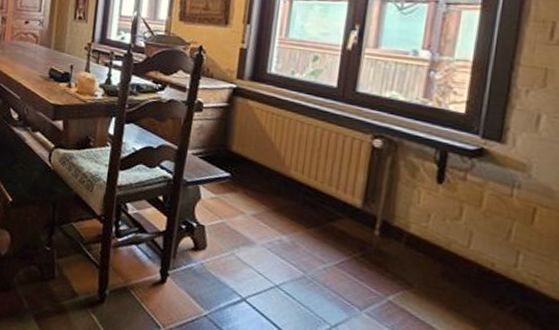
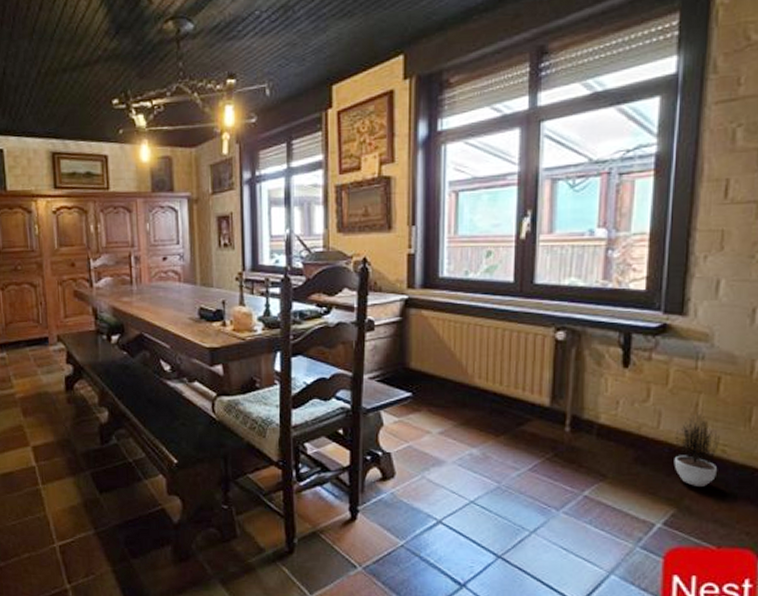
potted plant: none [481,237,532,314] -> present [674,411,720,492]

